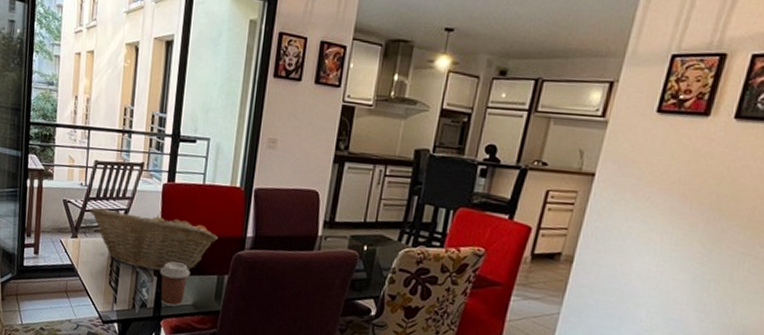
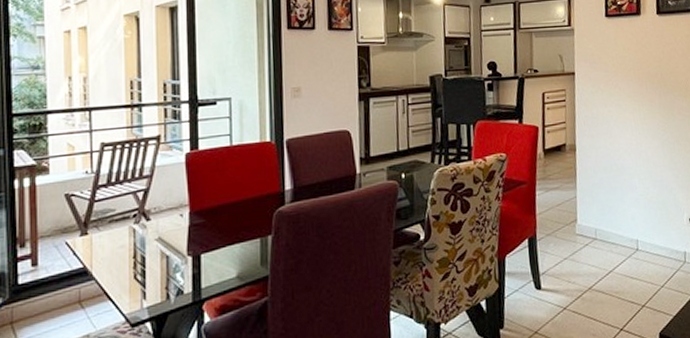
fruit basket: present [89,207,218,271] -> none [99,183,255,253]
coffee cup: present [159,261,191,307] -> none [194,234,230,286]

